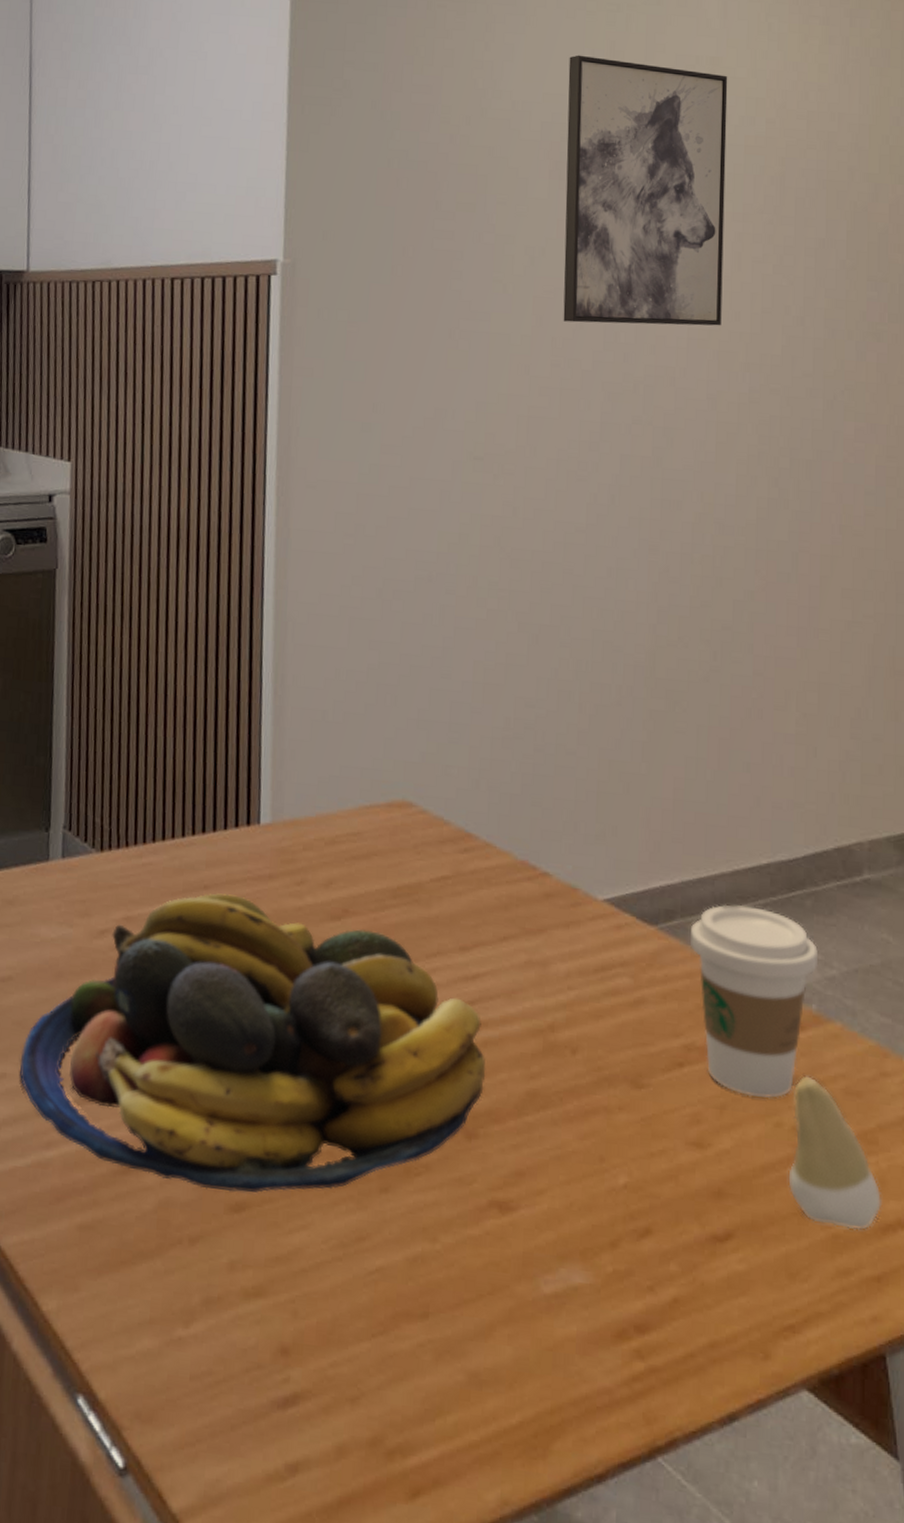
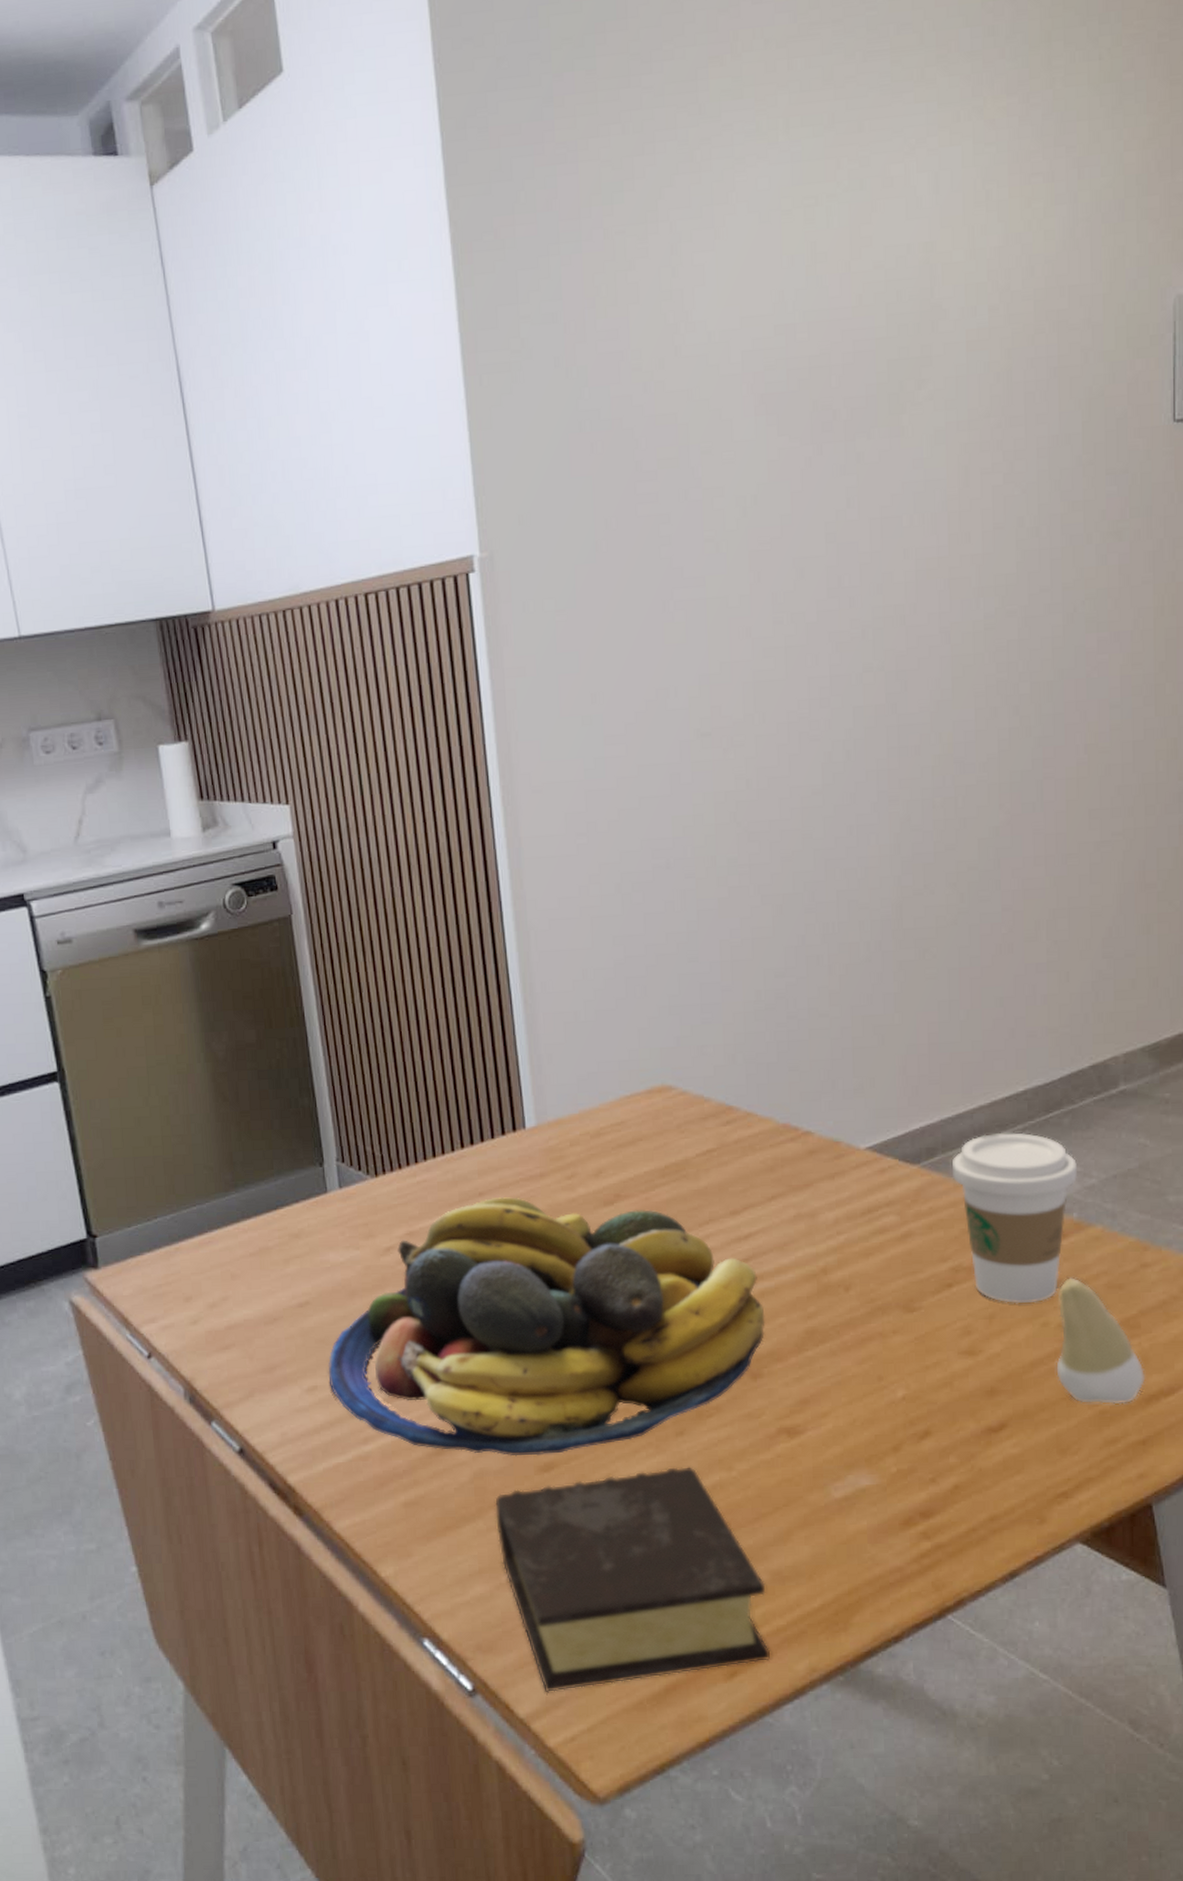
book: none [174,1228,461,1486] -> present [494,1467,771,1692]
wall art: present [563,55,728,326] -> none [766,262,951,574]

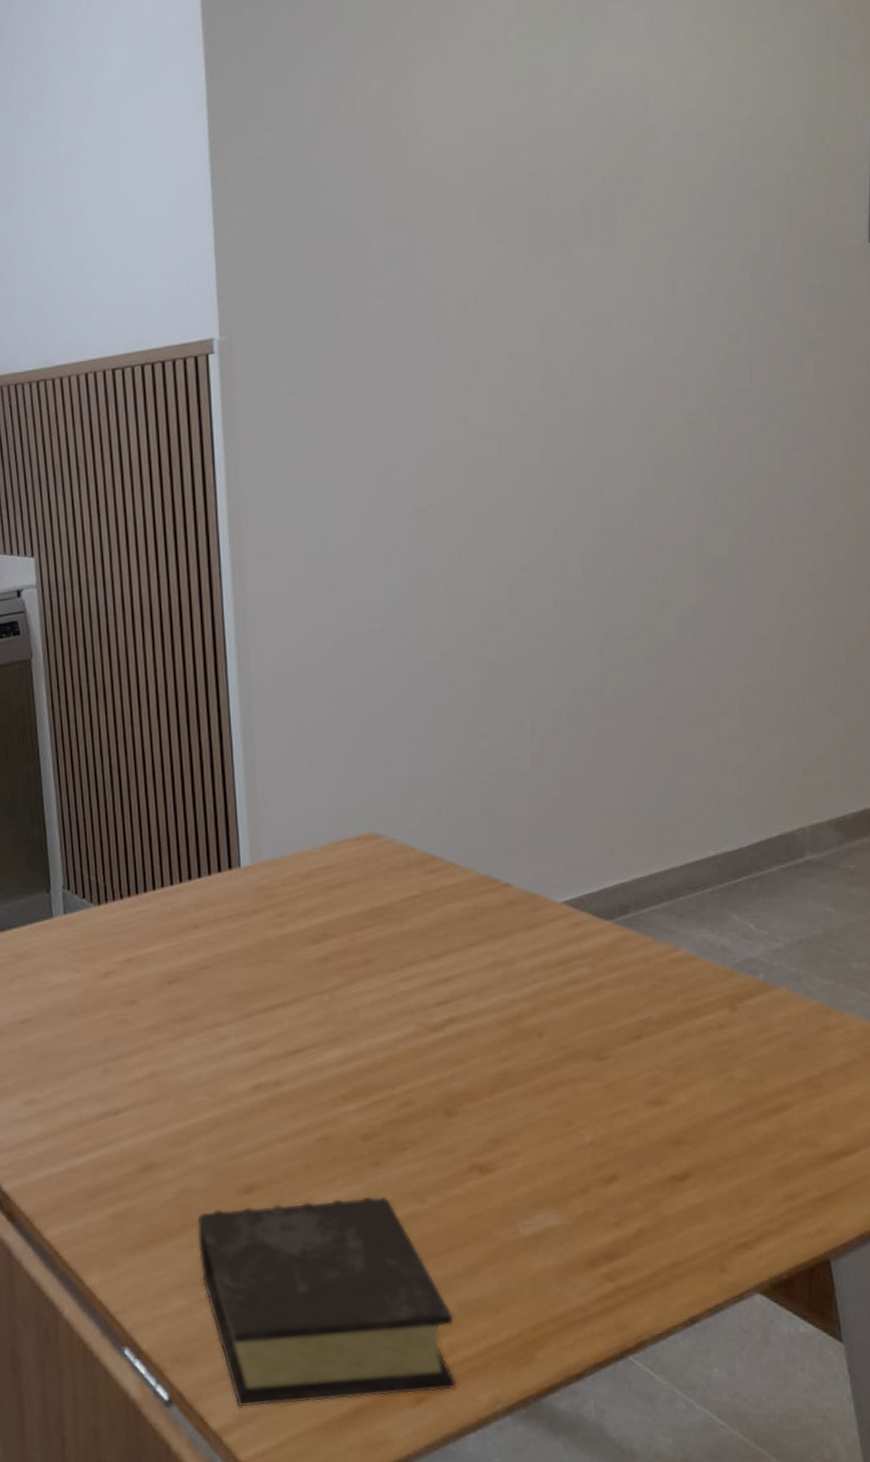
fruit bowl: present [328,1197,765,1456] -> none [45,931,461,1178]
coffee cup: present [953,1132,1078,1304] -> none [644,895,765,1059]
tooth: present [1056,1277,1146,1405] -> none [739,1036,826,1161]

